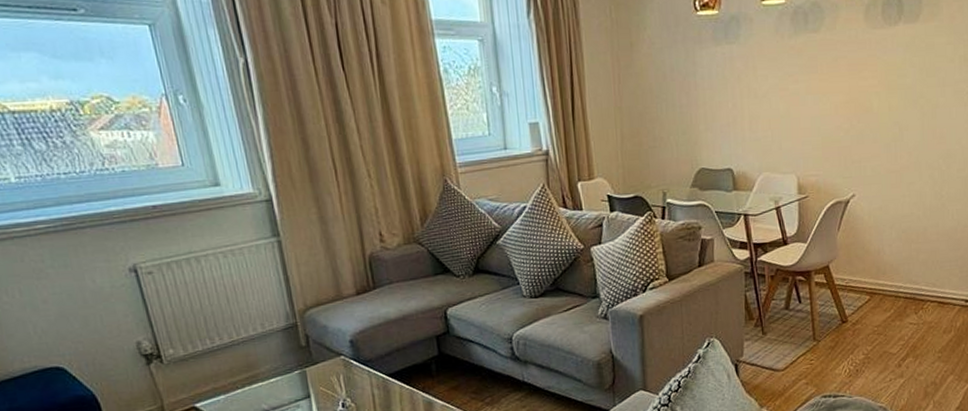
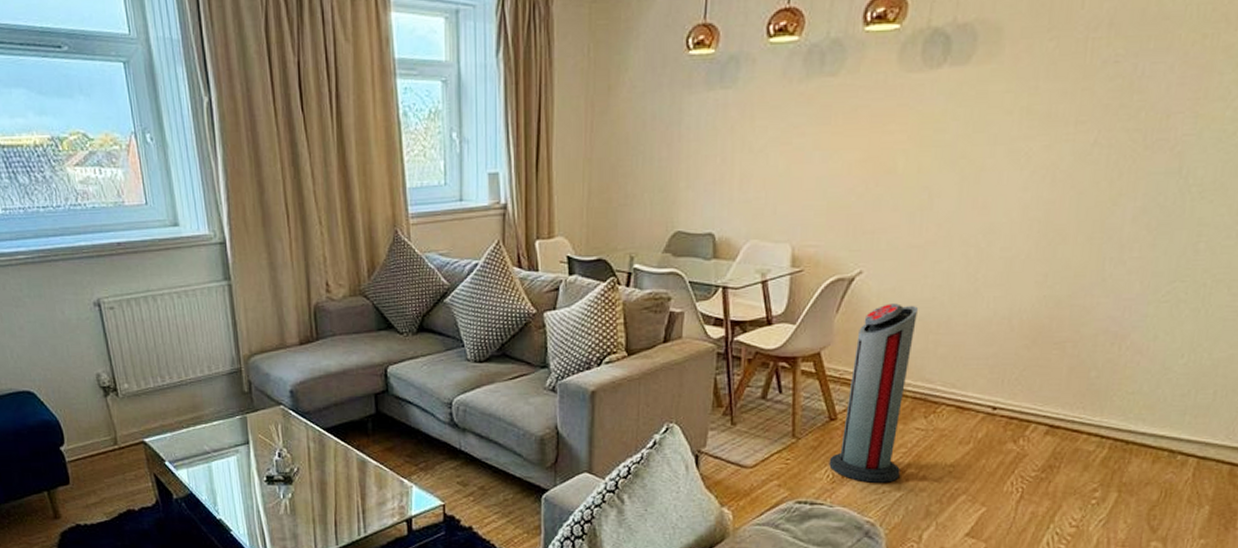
air purifier: none [845,220,902,374] -> present [829,303,919,483]

